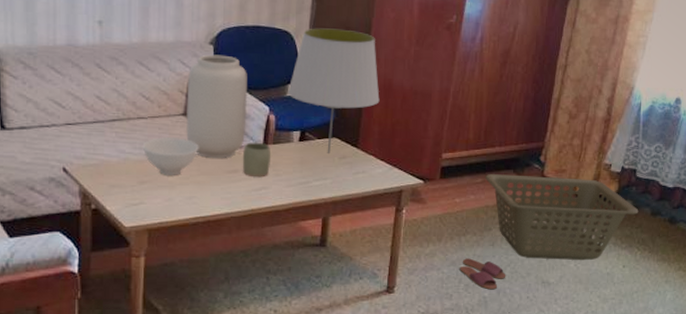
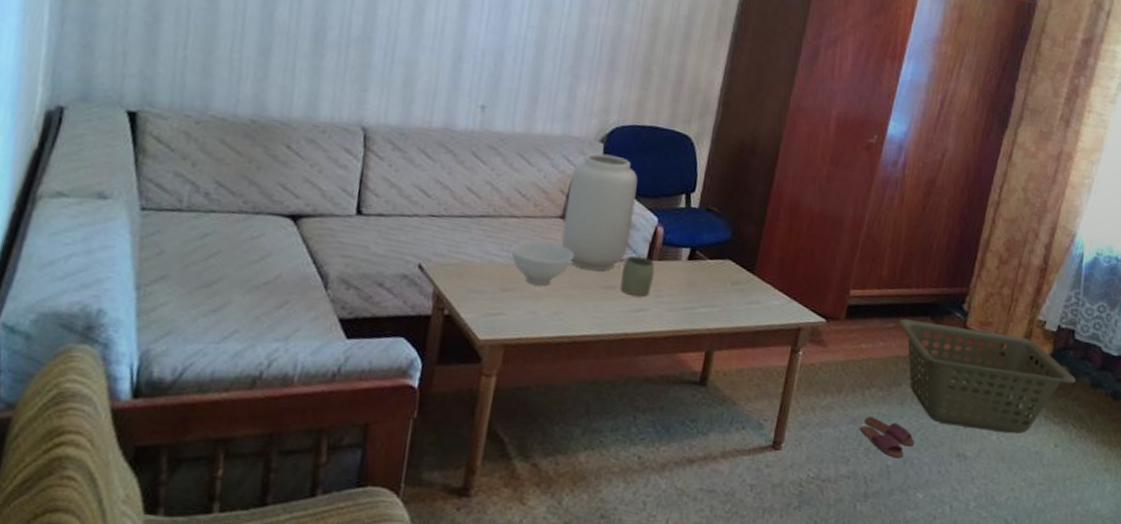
table lamp: present [288,28,380,155] -> none [681,135,785,278]

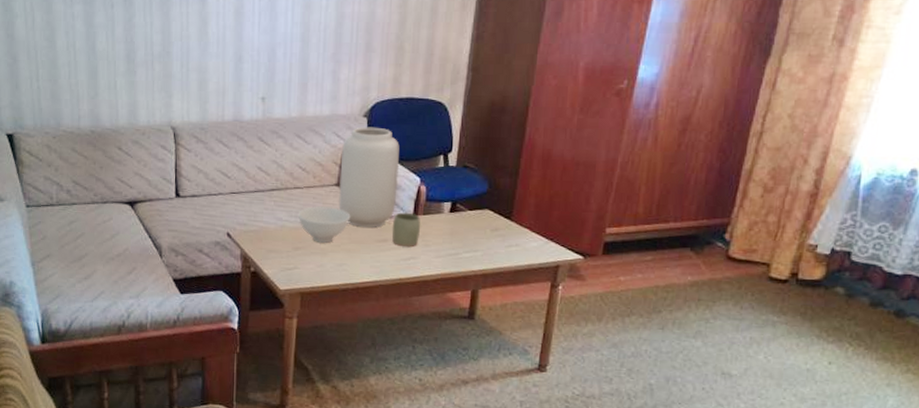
slippers: present [860,416,915,459] -> none [622,341,678,377]
laundry basket: present [897,319,1076,434] -> none [655,252,853,353]

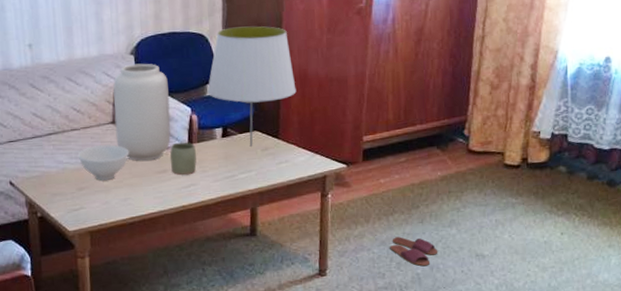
table lamp: none [440,98,537,226] -> present [207,26,297,148]
slippers: none [622,341,678,377] -> present [390,237,438,267]

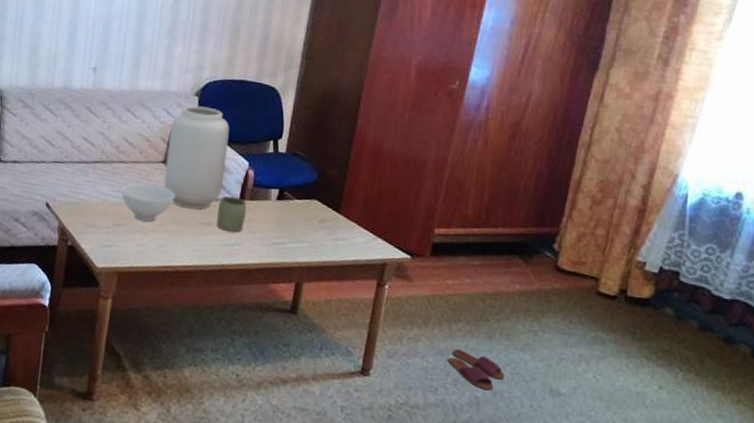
table lamp: present [207,26,297,148] -> none [269,86,367,217]

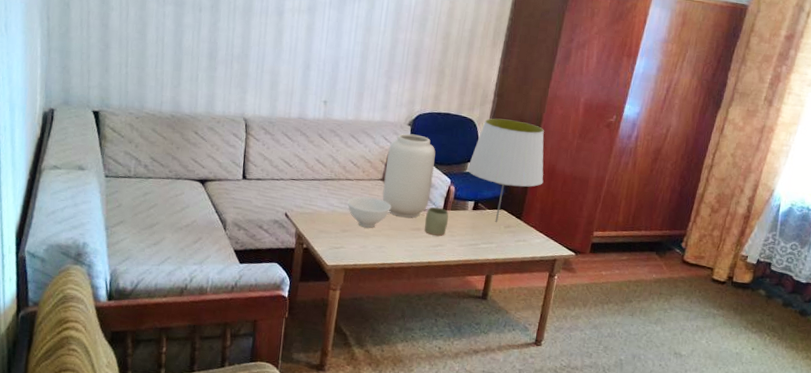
table lamp: none [269,86,367,217] -> present [467,118,544,223]
slippers: present [448,349,505,391] -> none [600,324,642,355]

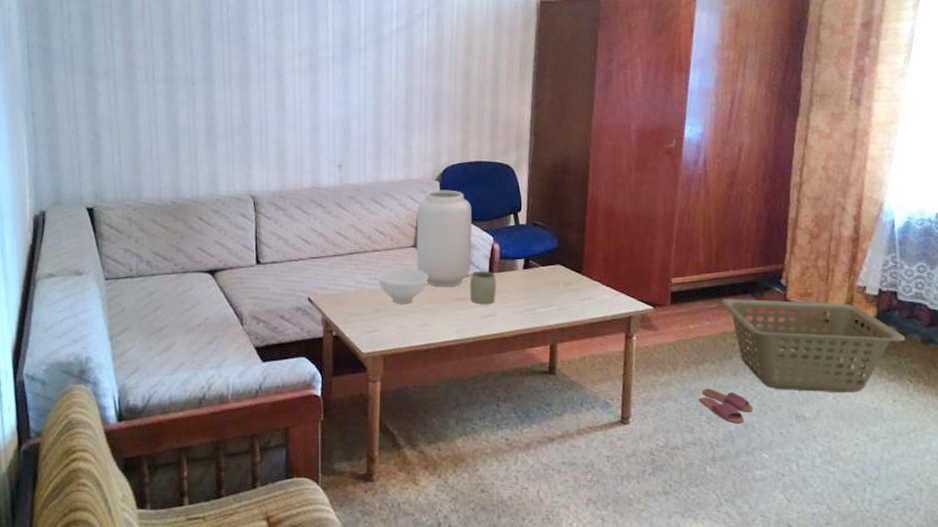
table lamp: present [467,118,544,223] -> none [511,160,602,281]
slippers: none [600,324,642,355] -> present [699,388,753,424]
laundry basket: none [629,253,771,339] -> present [719,299,906,392]

